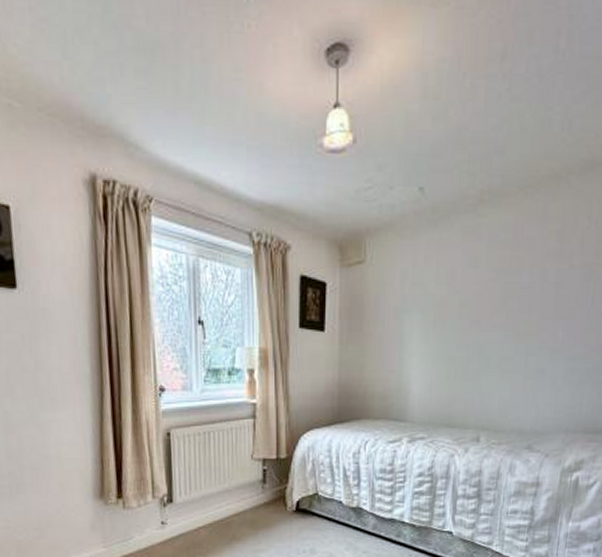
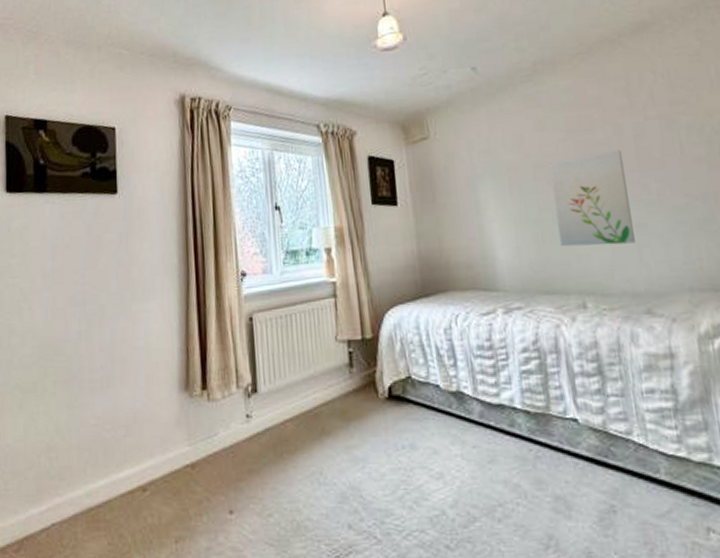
wall art: none [469,296,541,387] -> present [549,150,635,247]

